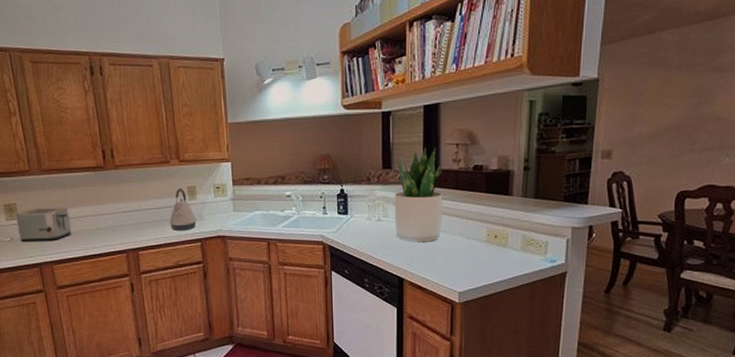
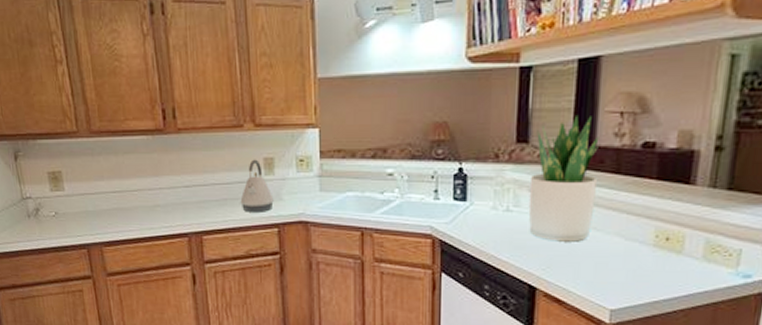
toaster: present [16,208,72,243] -> none [61,179,125,219]

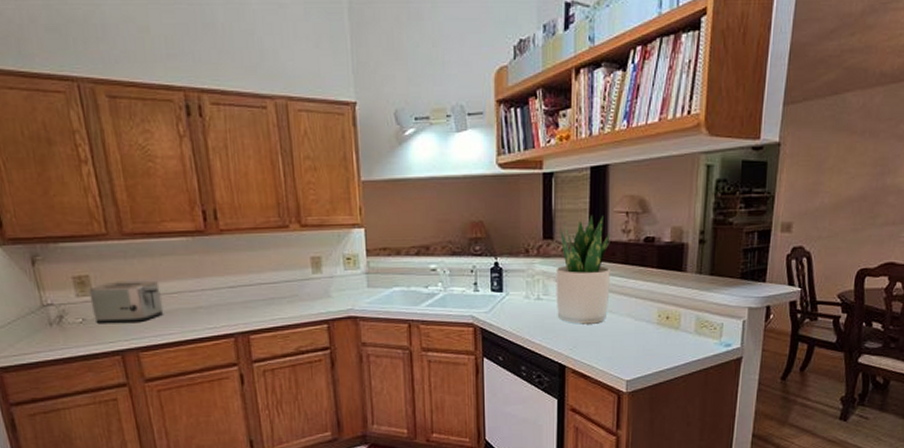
toaster: none [61,179,125,219] -> present [89,281,164,325]
kettle: present [240,159,274,212] -> none [288,258,322,310]

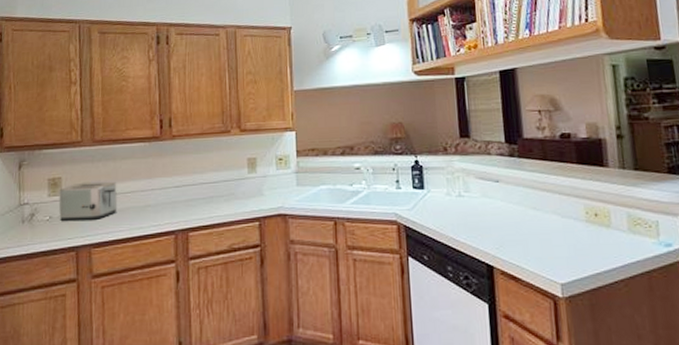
planter: present [556,215,612,324] -> none [475,114,532,222]

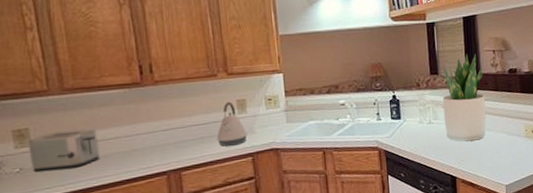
kettle: none [225,159,256,208] -> present [216,101,247,147]
planter: none [475,114,532,222] -> present [442,54,486,142]

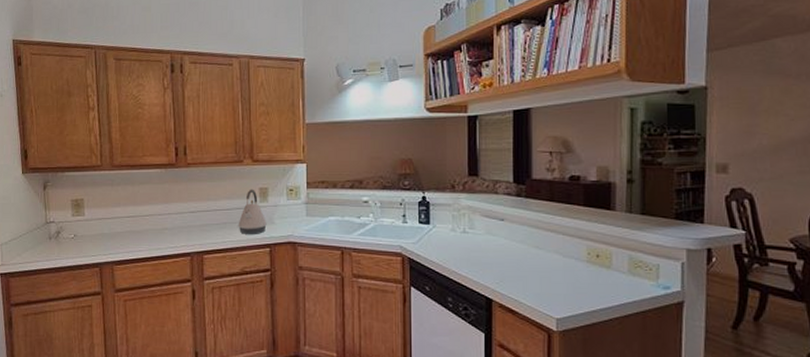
toaster: present [28,129,100,173] -> none [82,205,137,241]
planter: present [442,54,486,142] -> none [481,155,536,259]

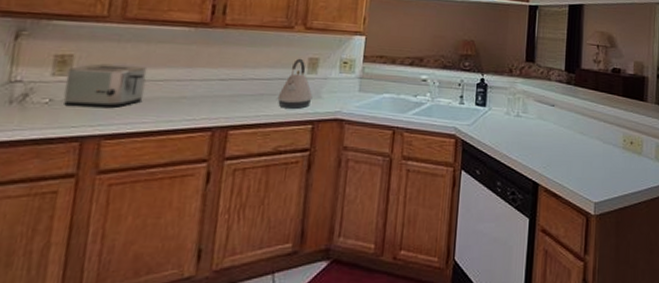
toaster: none [82,205,137,241] -> present [63,64,147,109]

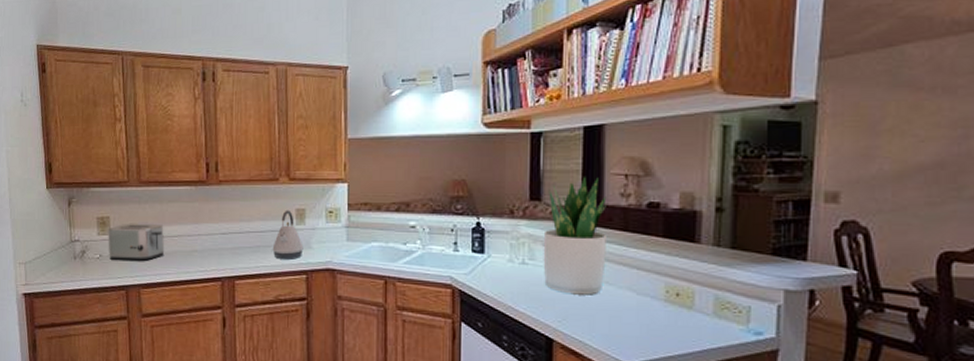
planter: none [533,45,585,144] -> present [543,177,608,295]

